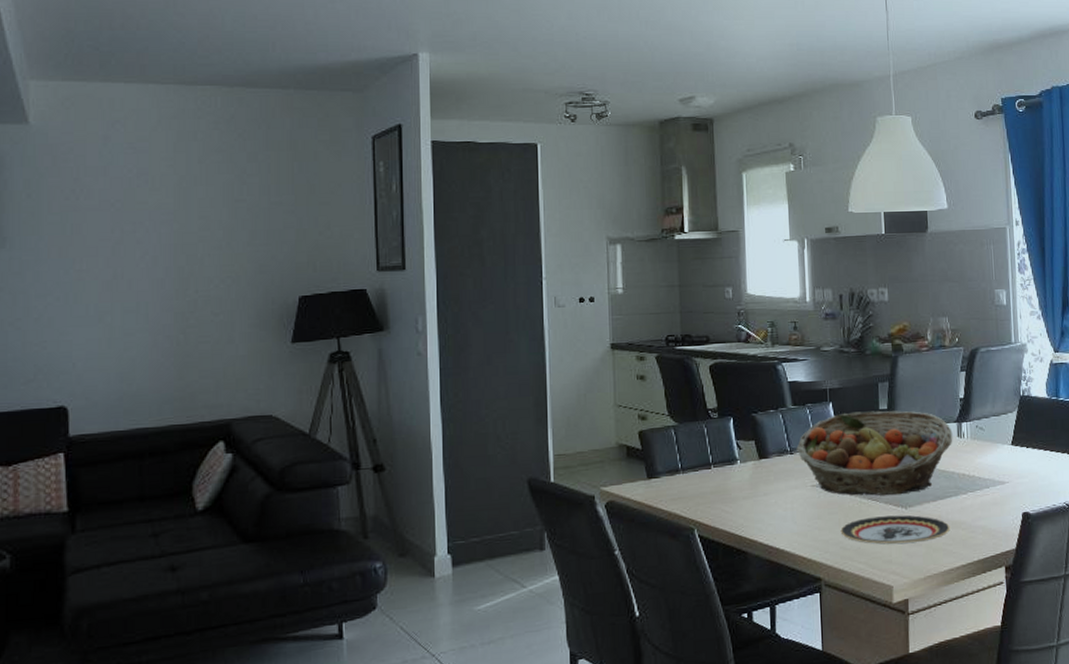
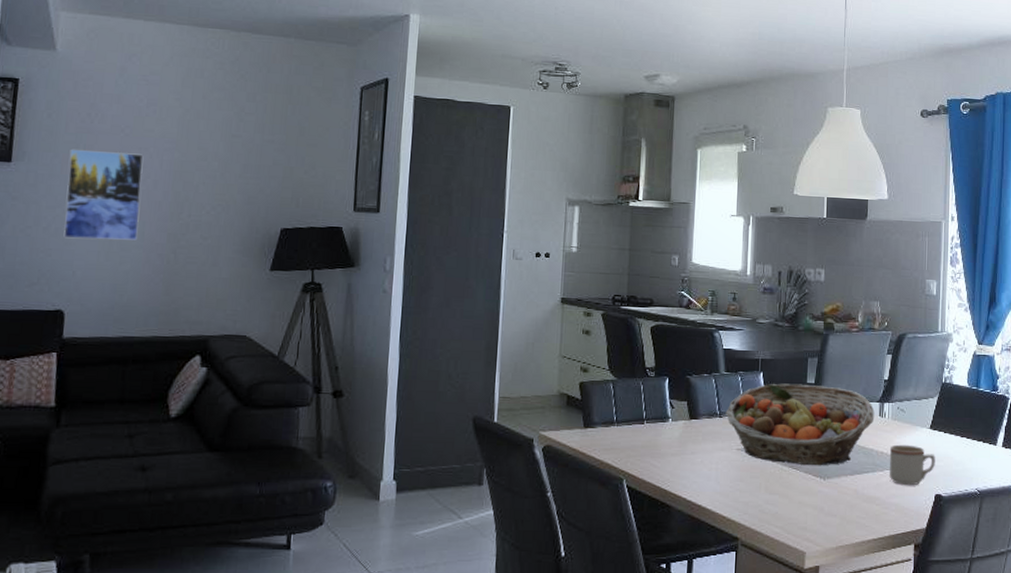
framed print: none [56,229,141,328] -> present [63,149,144,240]
plate: present [840,515,950,545] -> none [760,484,865,514]
mug: none [971,463,1020,506] -> present [889,444,935,485]

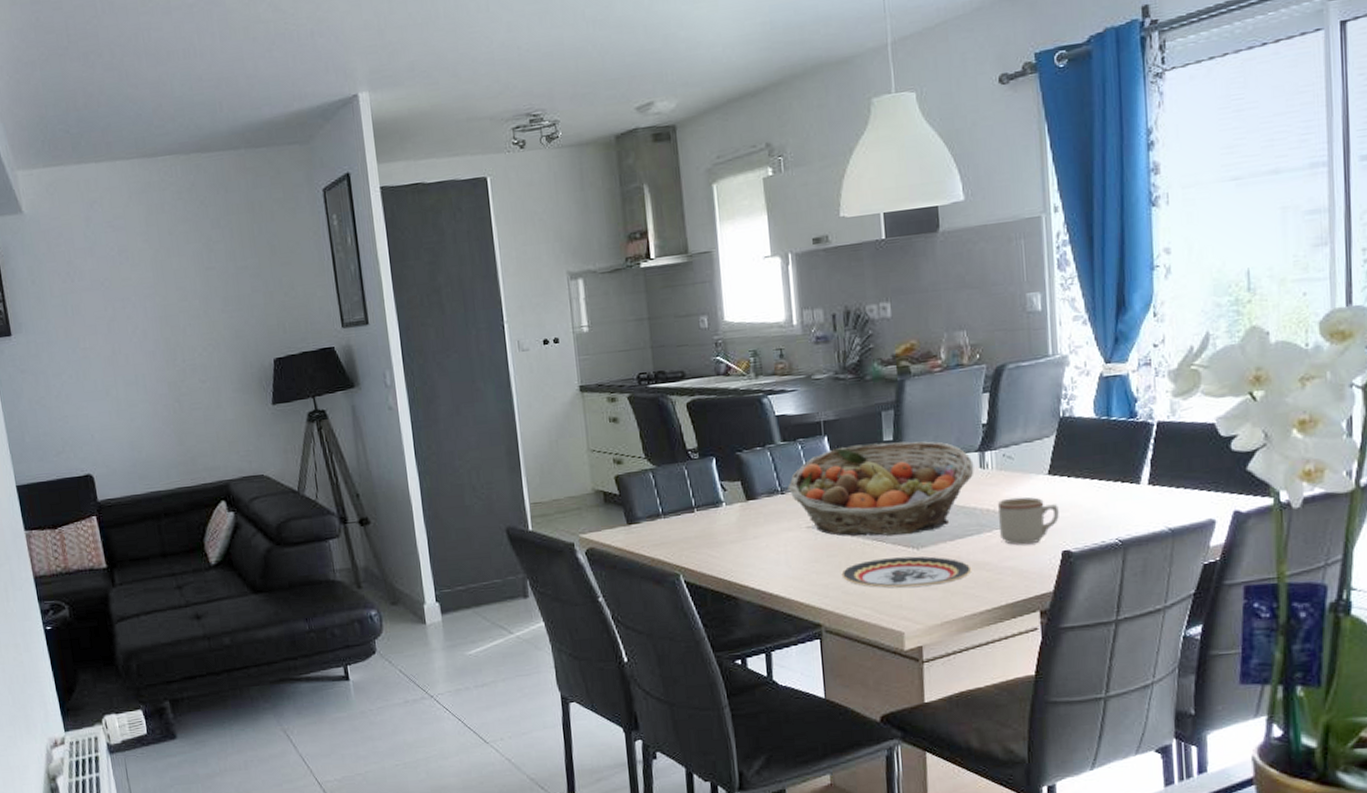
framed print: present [63,149,144,240] -> none [60,305,141,404]
plate: none [760,484,865,514] -> present [841,556,972,589]

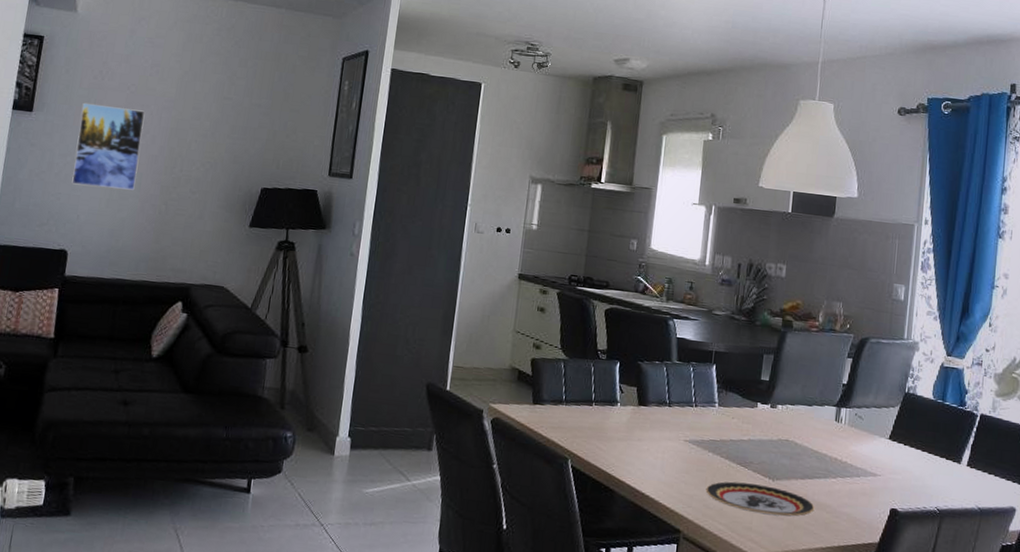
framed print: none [60,305,141,404] -> present [71,102,145,190]
fruit basket: present [787,441,974,536] -> none [675,377,831,467]
mug: present [997,497,1059,545] -> none [841,452,893,497]

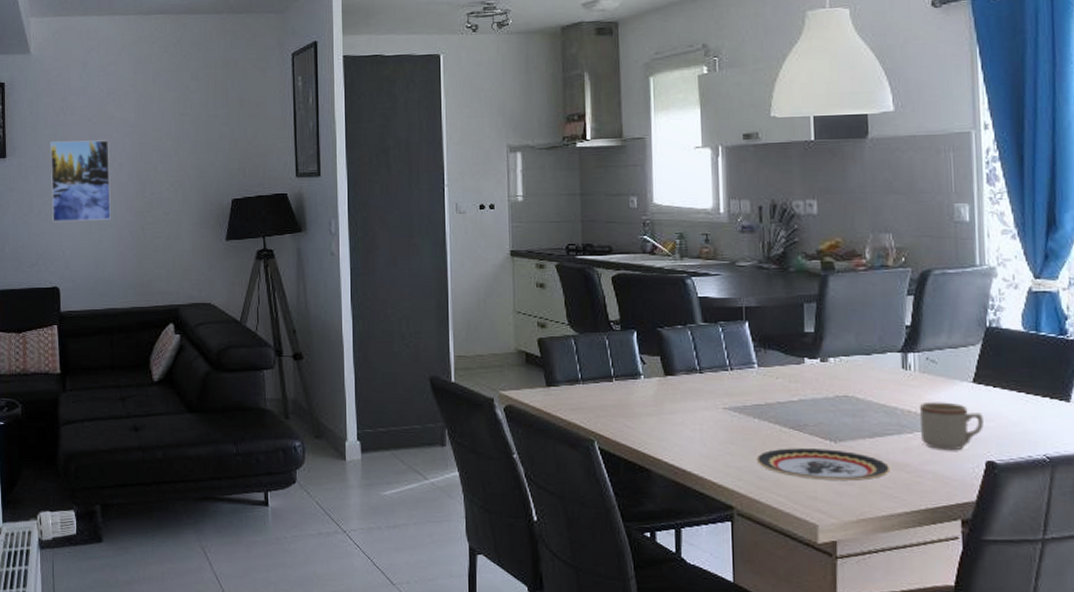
mug: none [841,452,893,497] -> present [919,401,984,450]

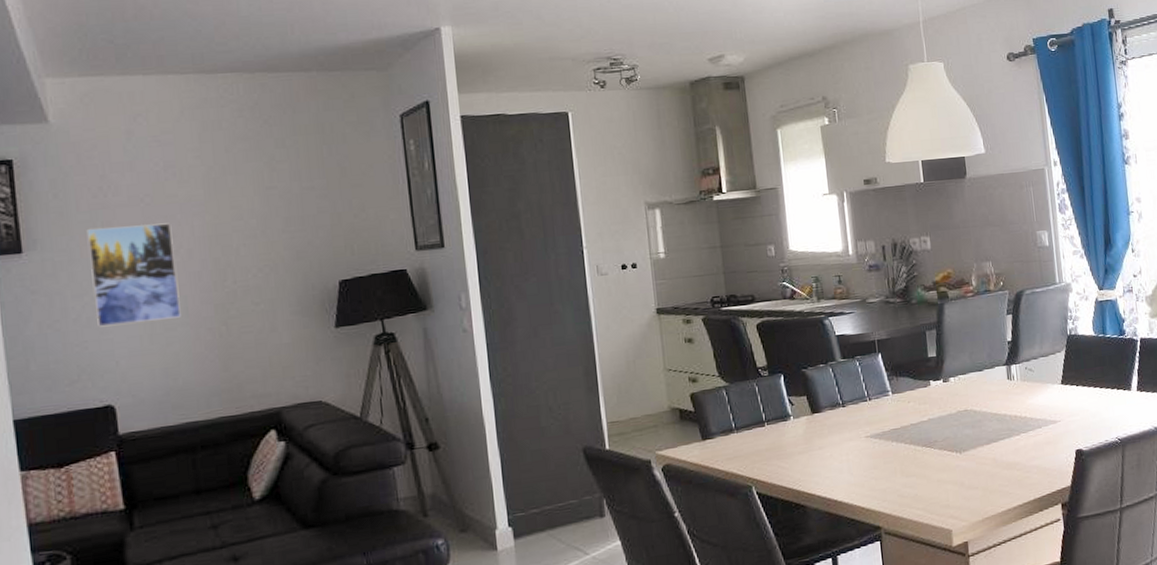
plate: present [756,448,891,482] -> none [897,459,1006,490]
mug: present [919,401,984,450] -> none [1022,404,1072,446]

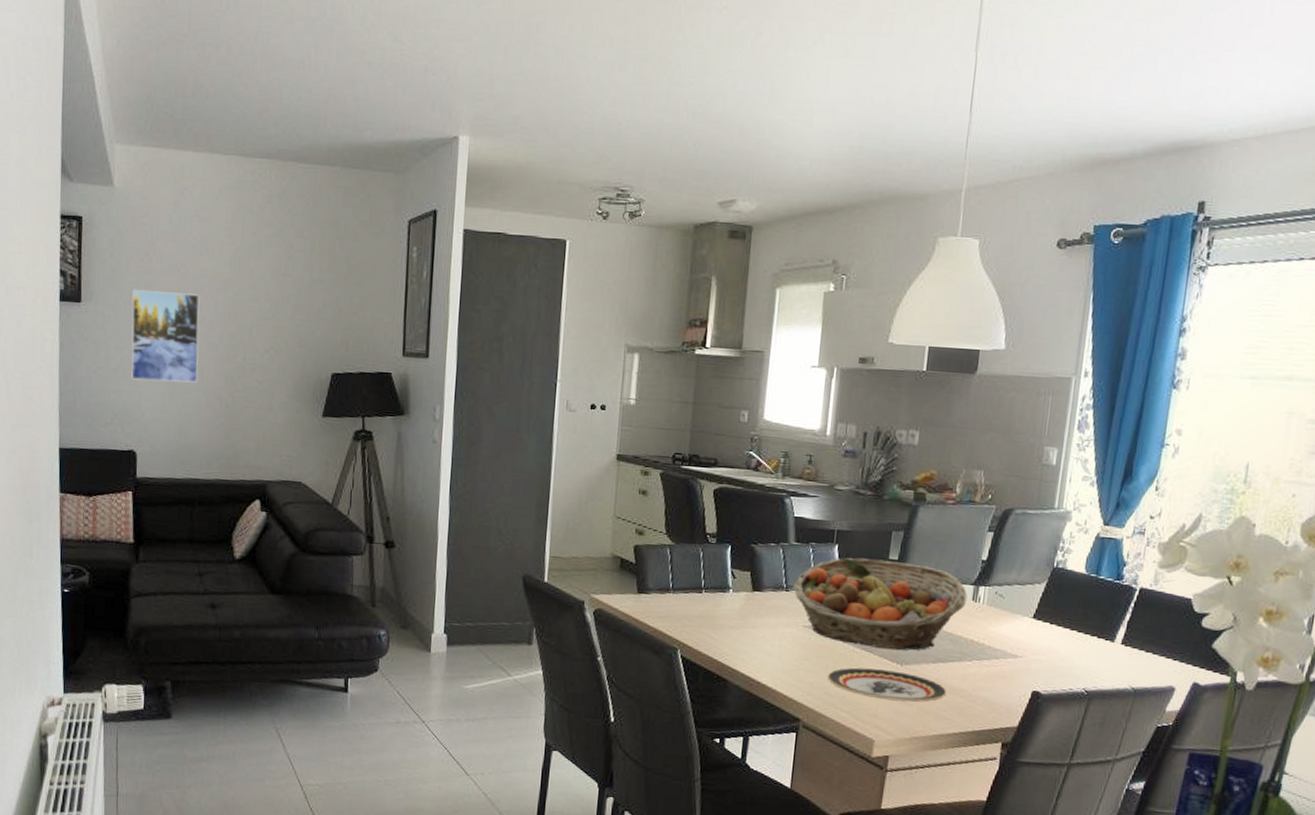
fruit basket: none [848,357,1003,444] -> present [792,558,968,651]
plate: none [897,459,1006,490] -> present [827,667,948,703]

